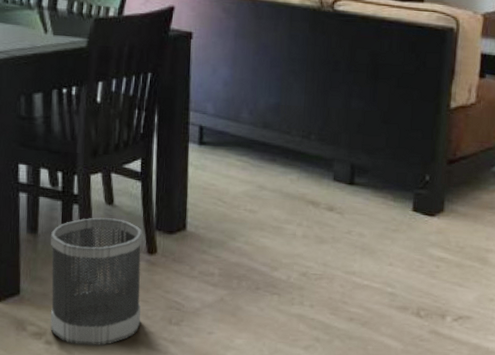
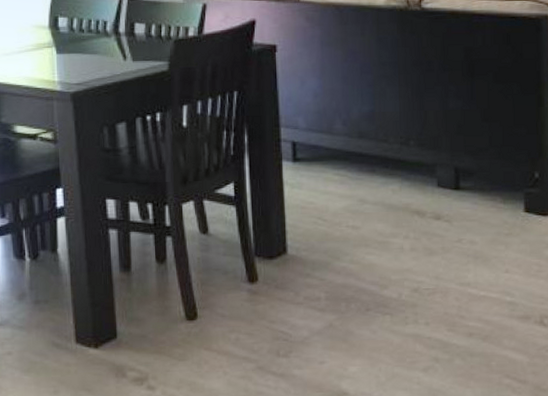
wastebasket: present [50,217,142,346] -> none [144,248,247,388]

